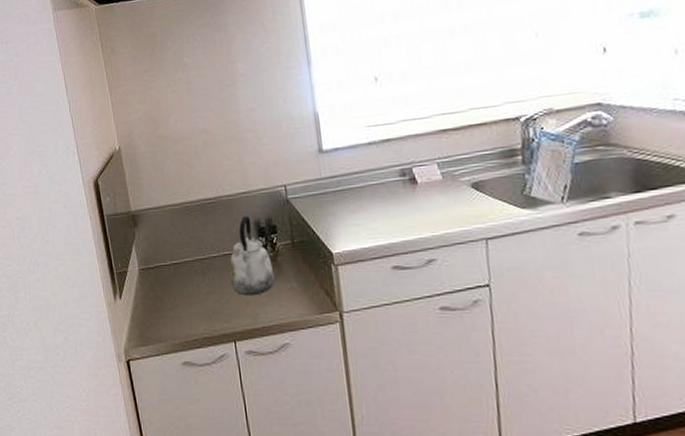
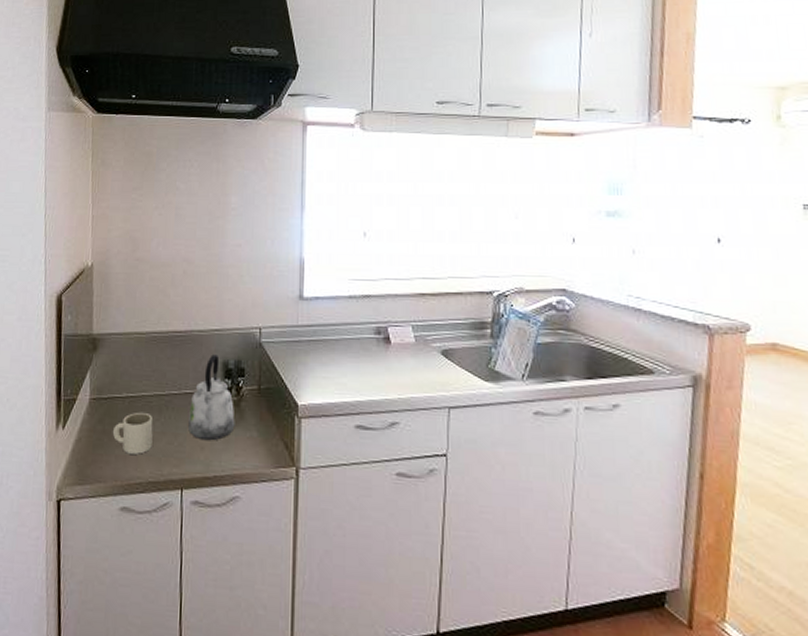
mug: none [164,276,202,315] -> present [112,412,153,454]

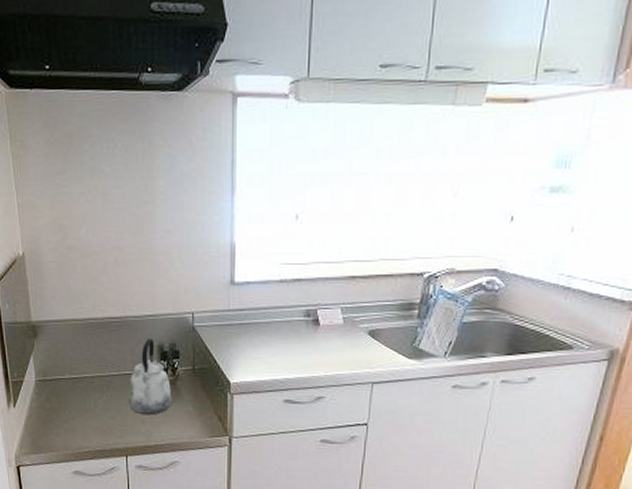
mug: present [112,412,153,454] -> none [59,391,97,428]

